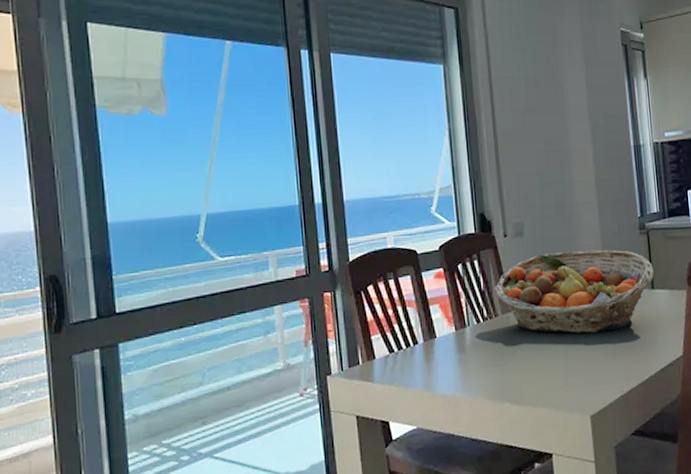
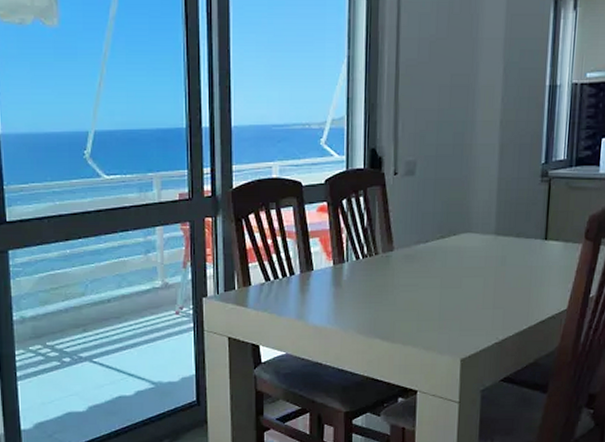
fruit basket: present [495,249,654,334] -> none [378,195,550,279]

